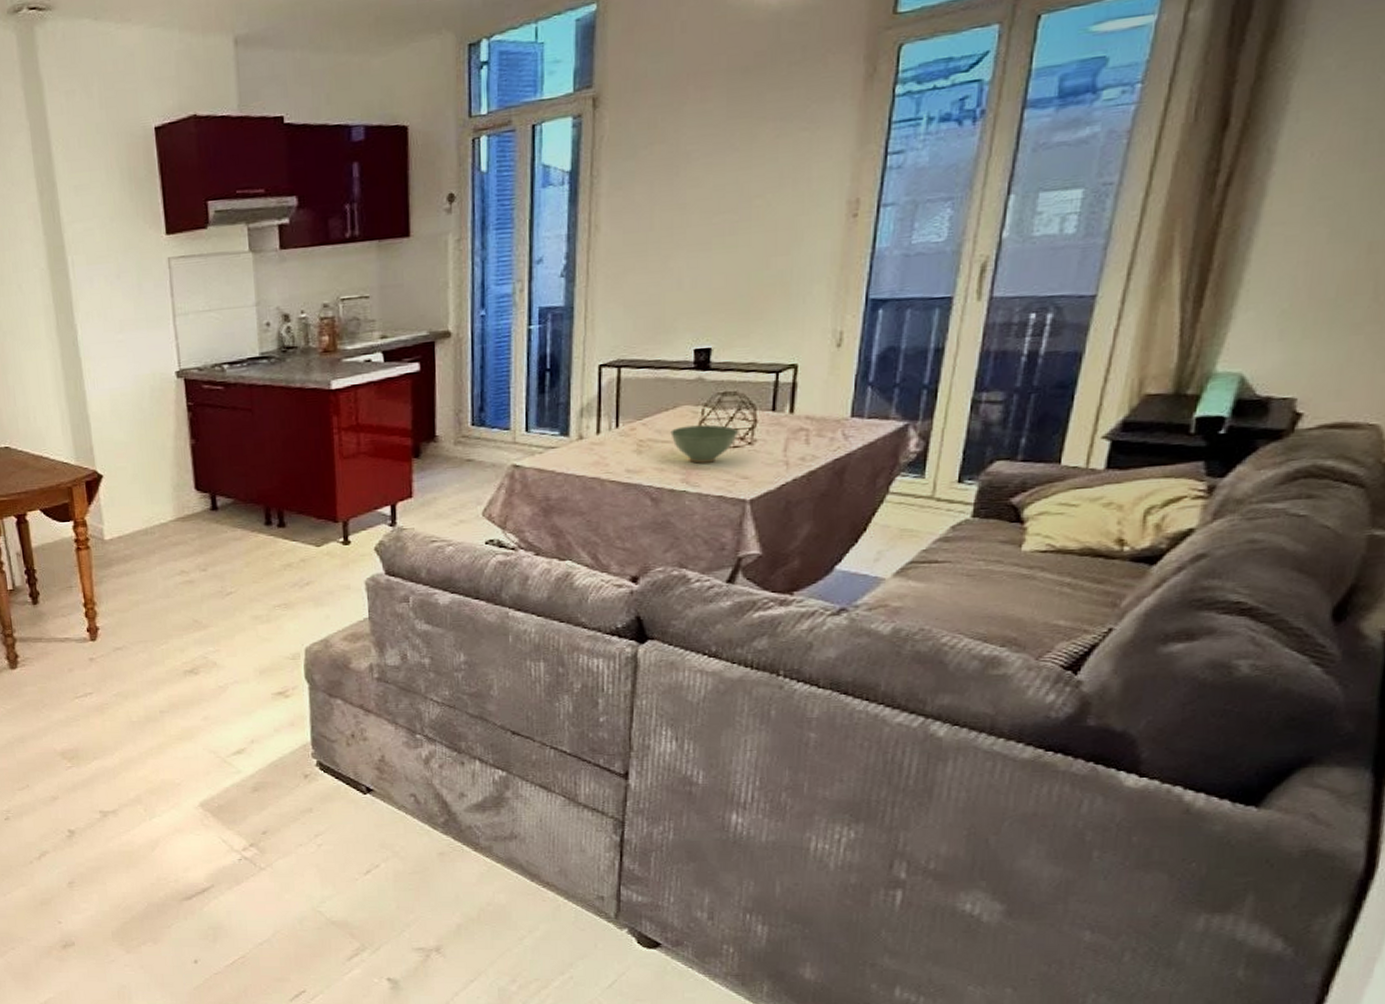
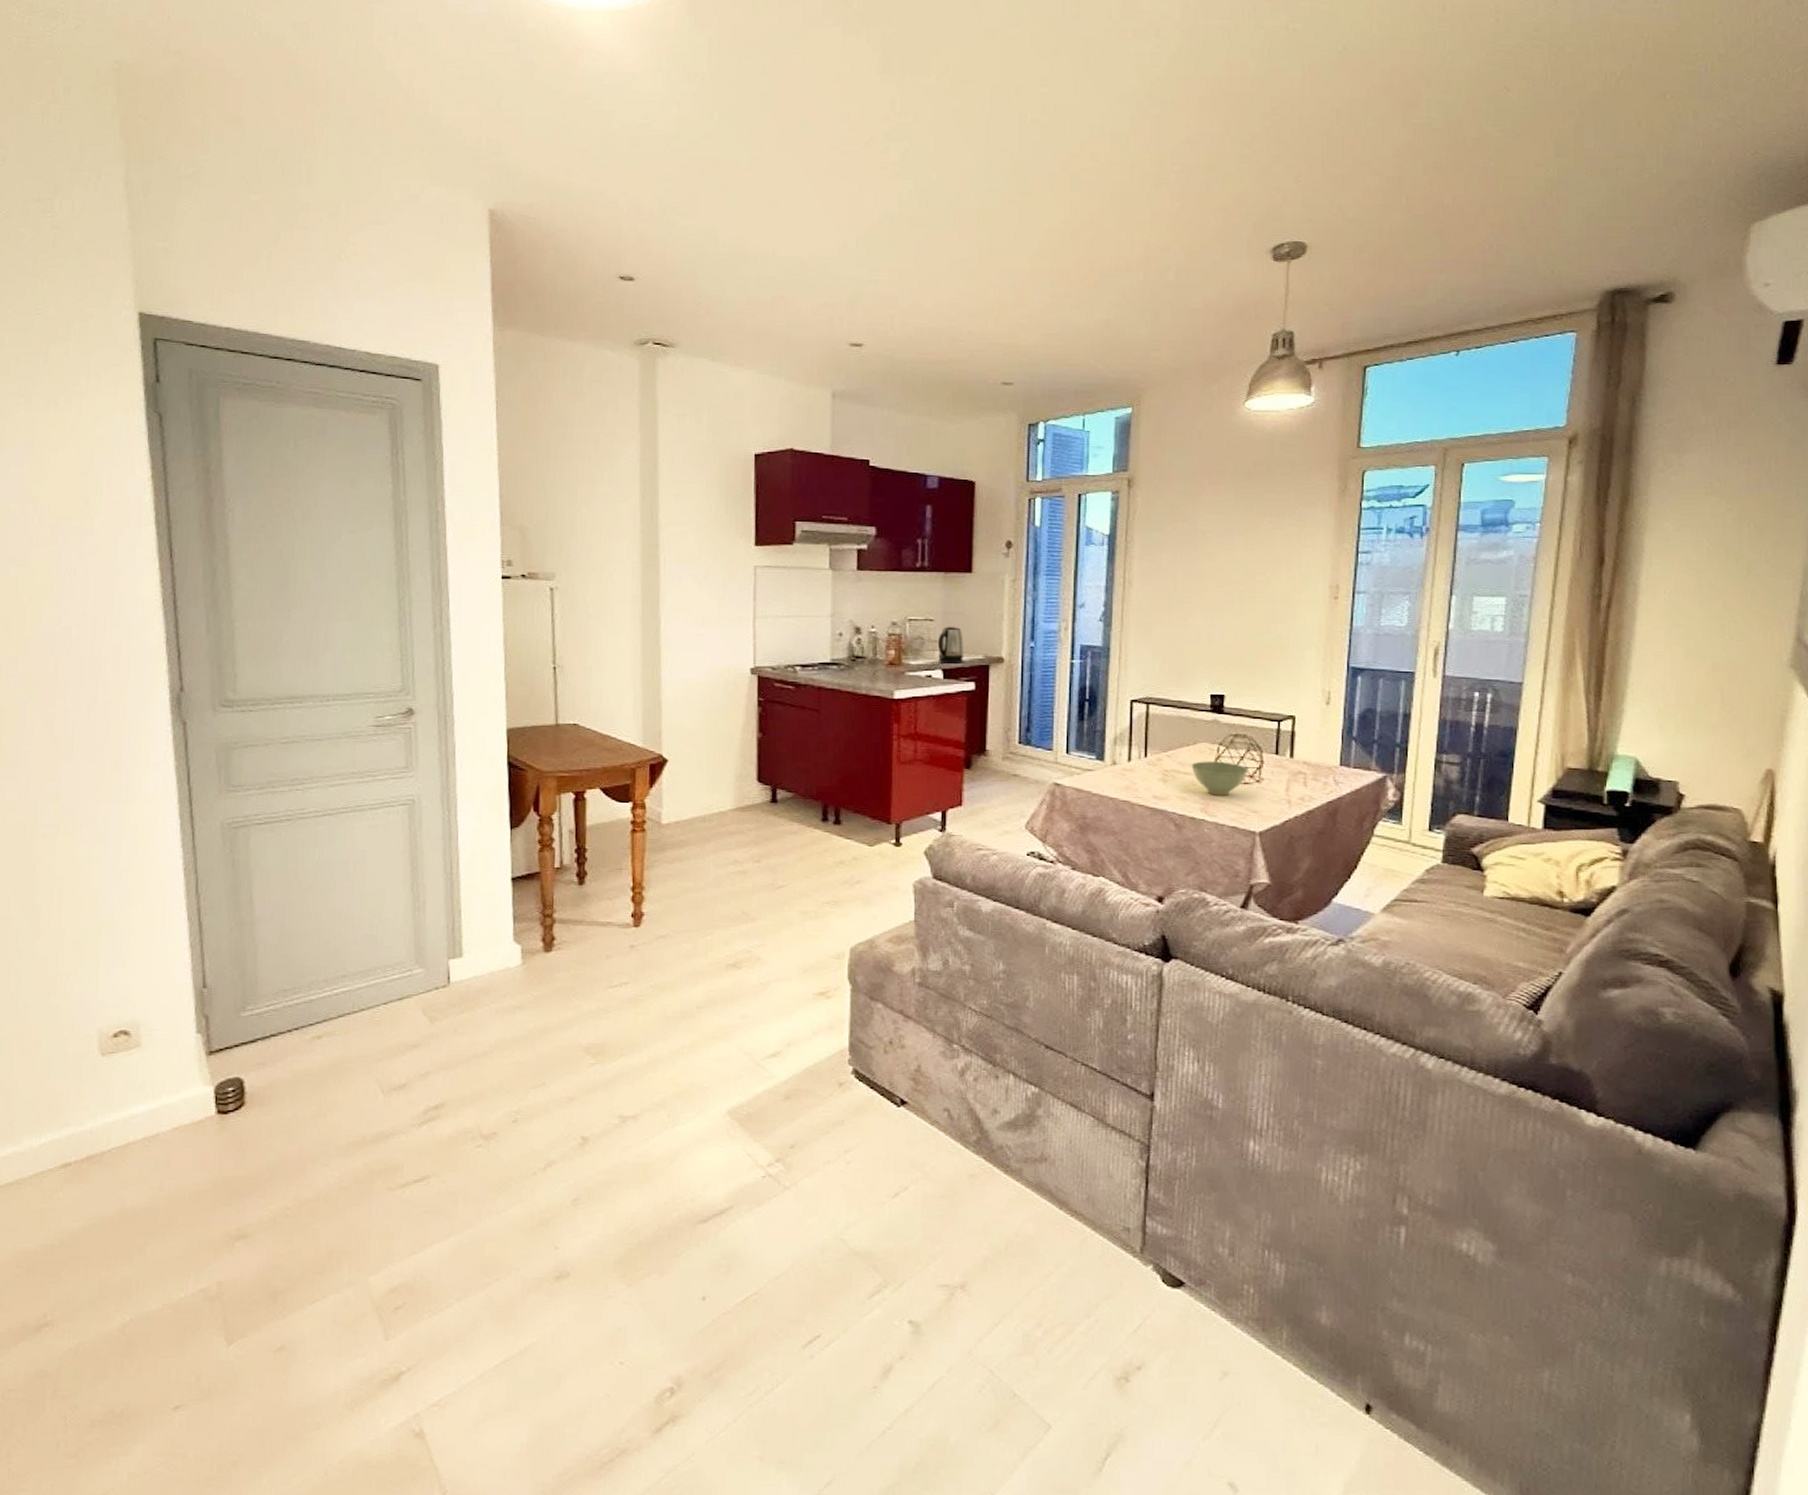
kettle: none [375,301,405,345] -> present [937,626,963,663]

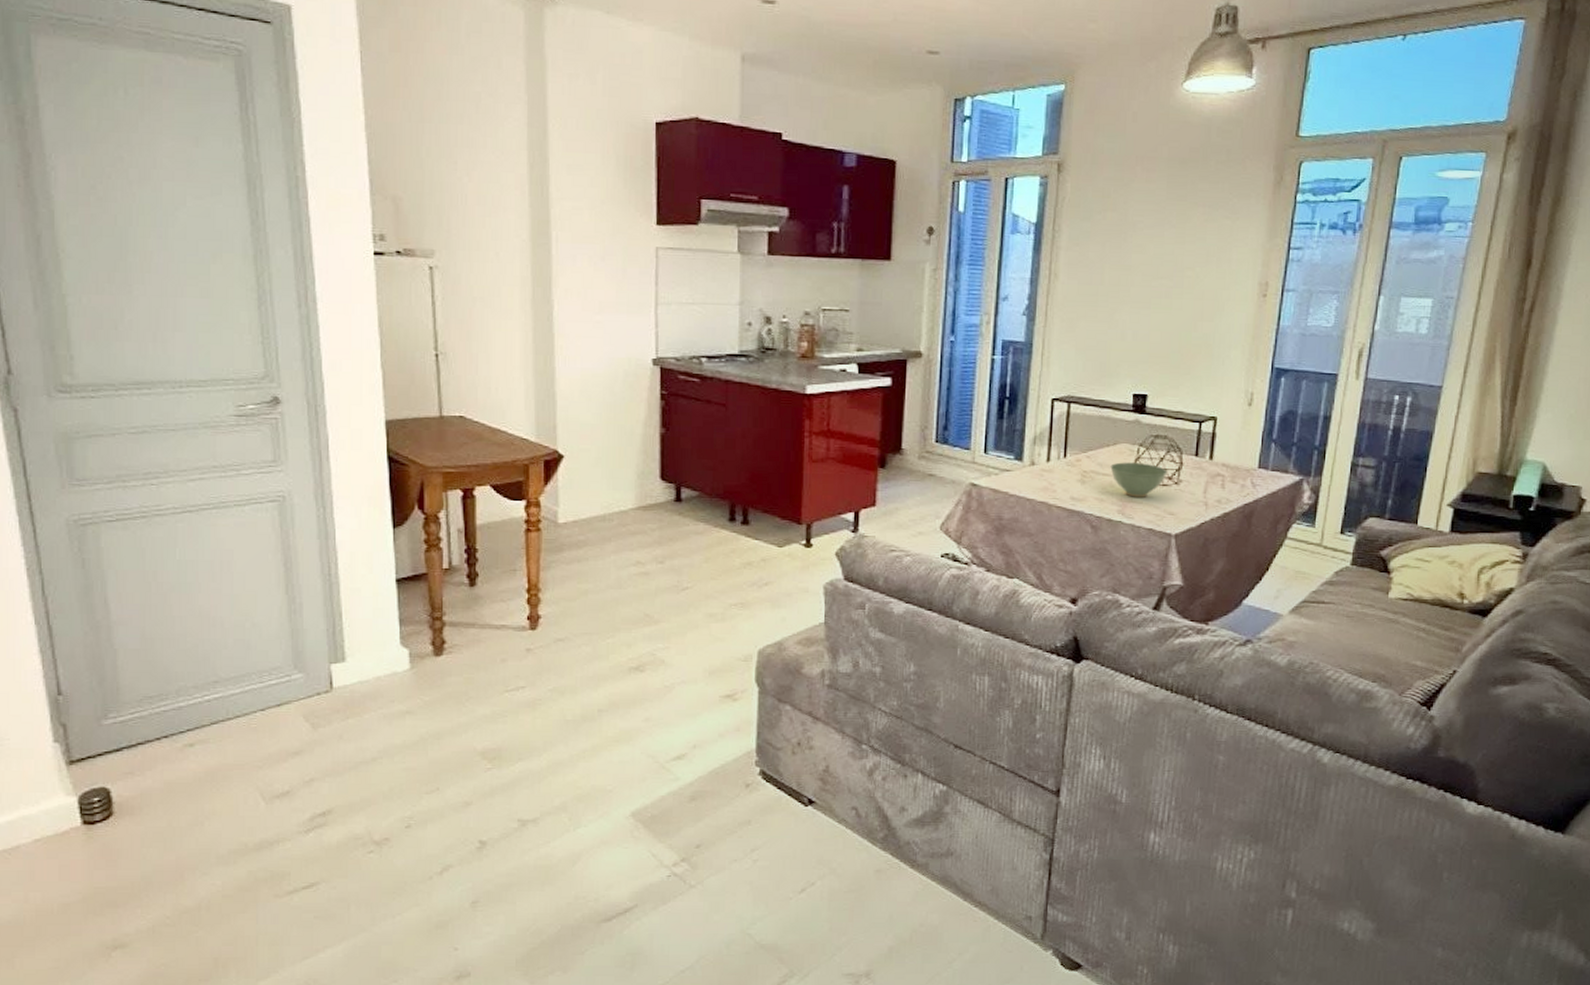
kettle: present [937,626,963,663] -> none [853,317,880,357]

